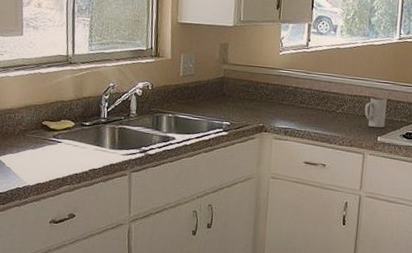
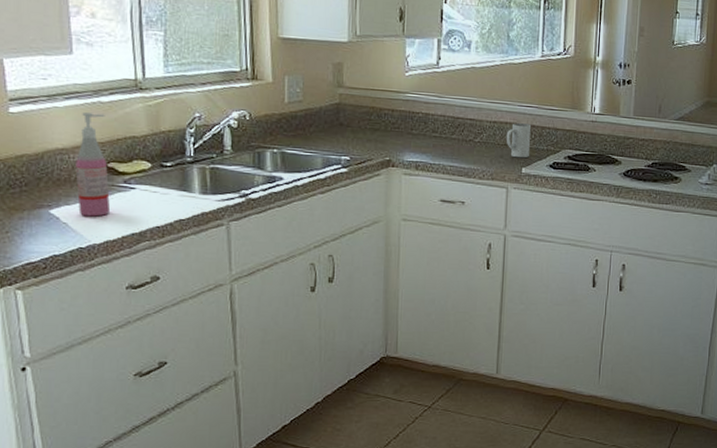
soap dispenser: none [19,81,43,164] -> present [75,112,111,217]

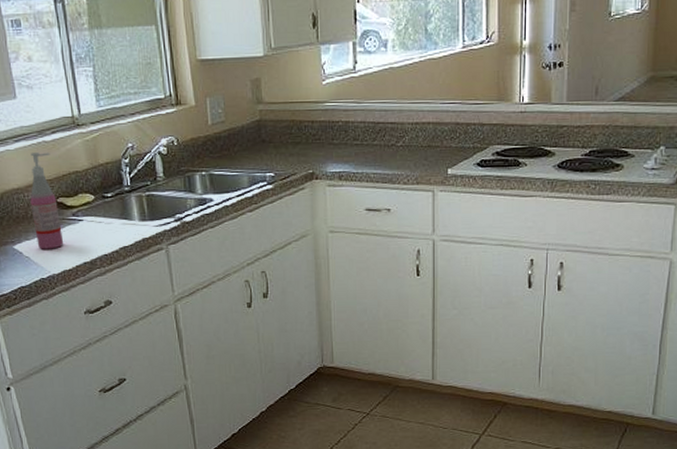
mug: present [506,123,531,158] -> none [429,122,455,159]

